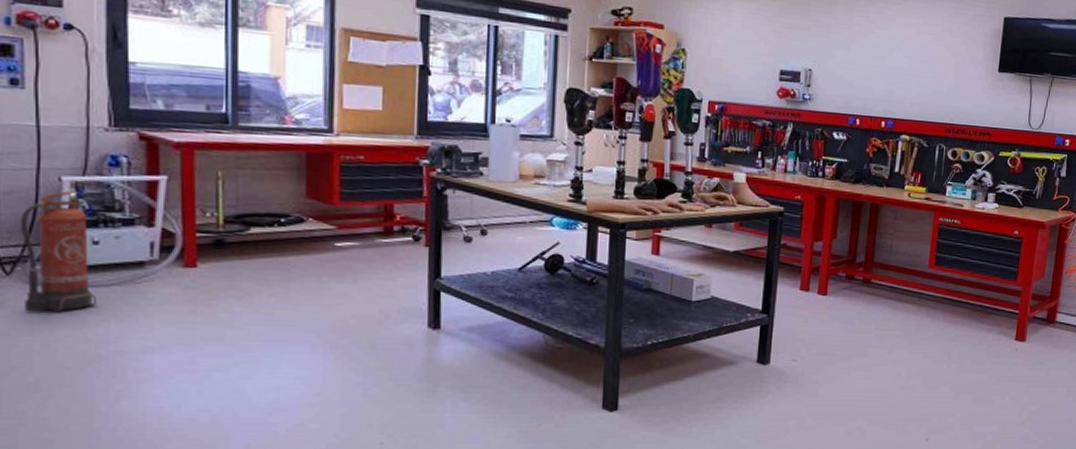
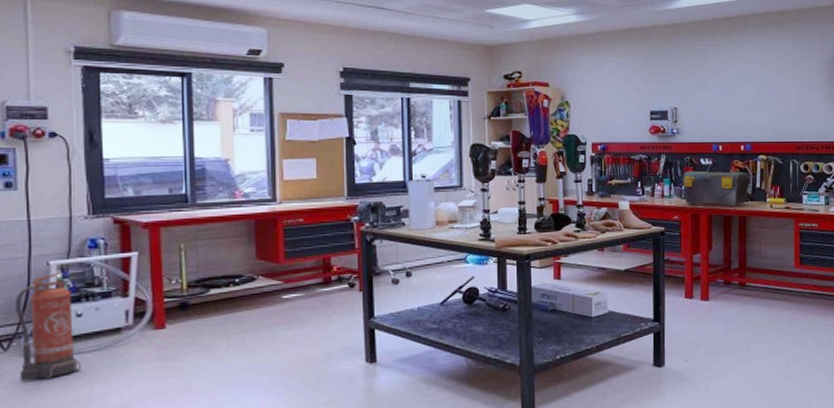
toolbox: none [809,145,889,191] -> present [681,171,751,207]

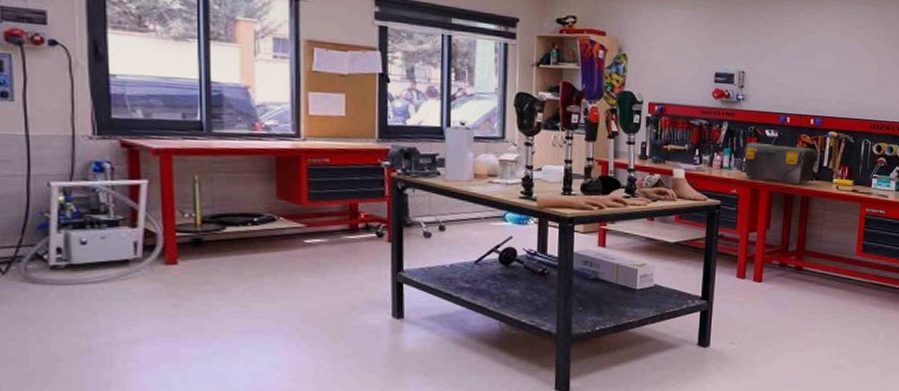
fire extinguisher: present [16,272,82,381] -> none [14,194,87,308]

